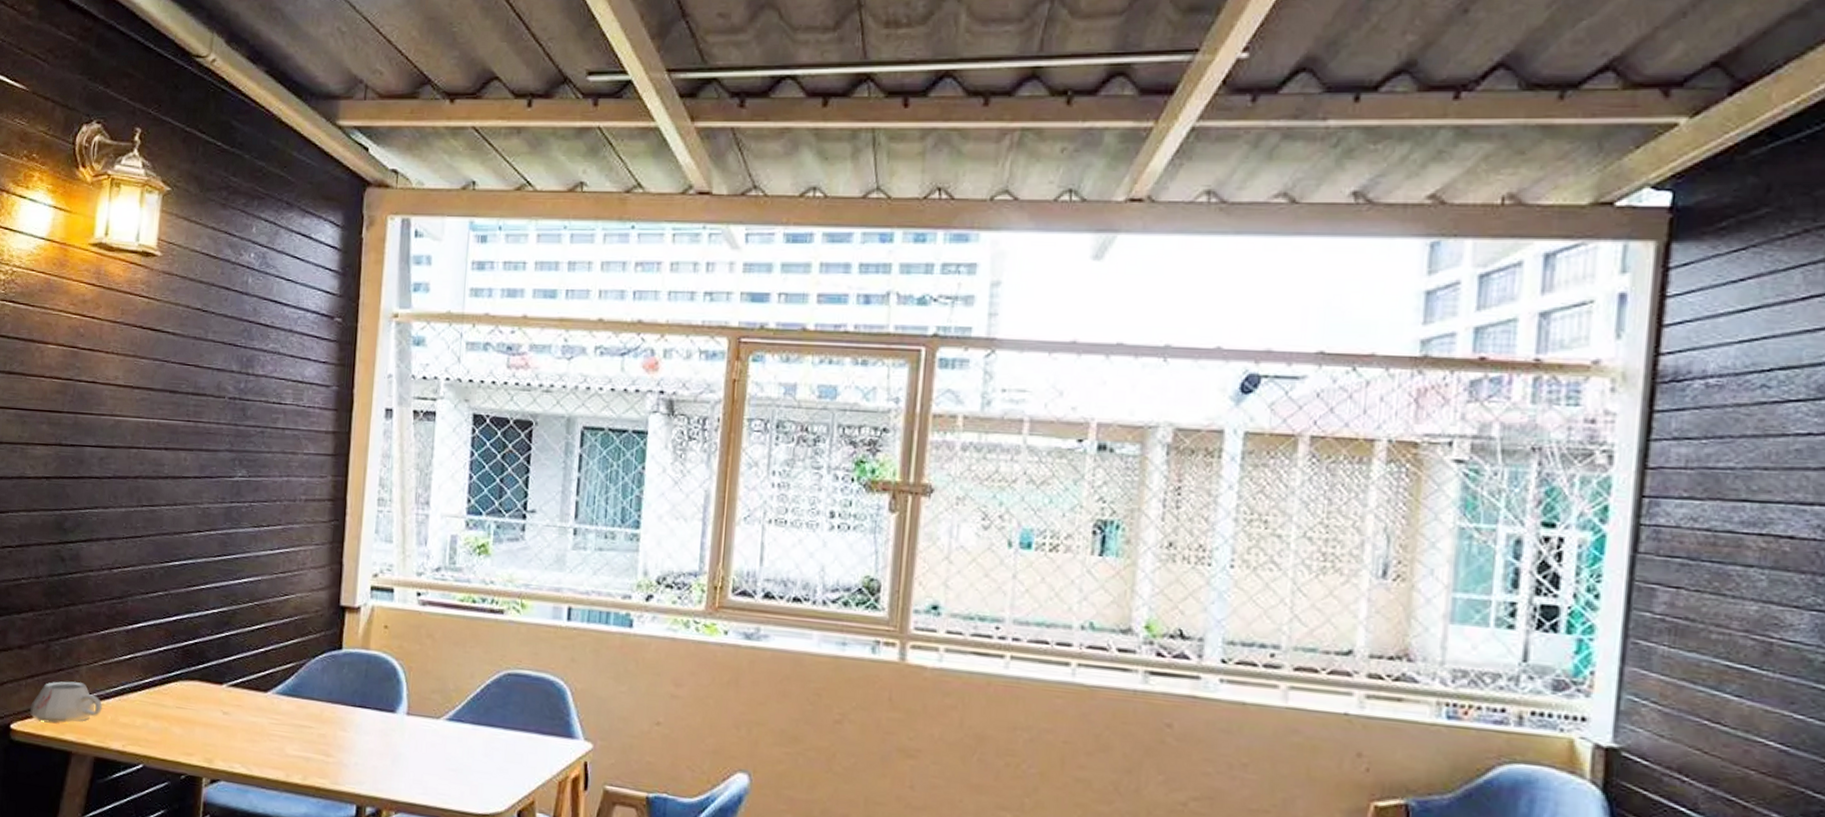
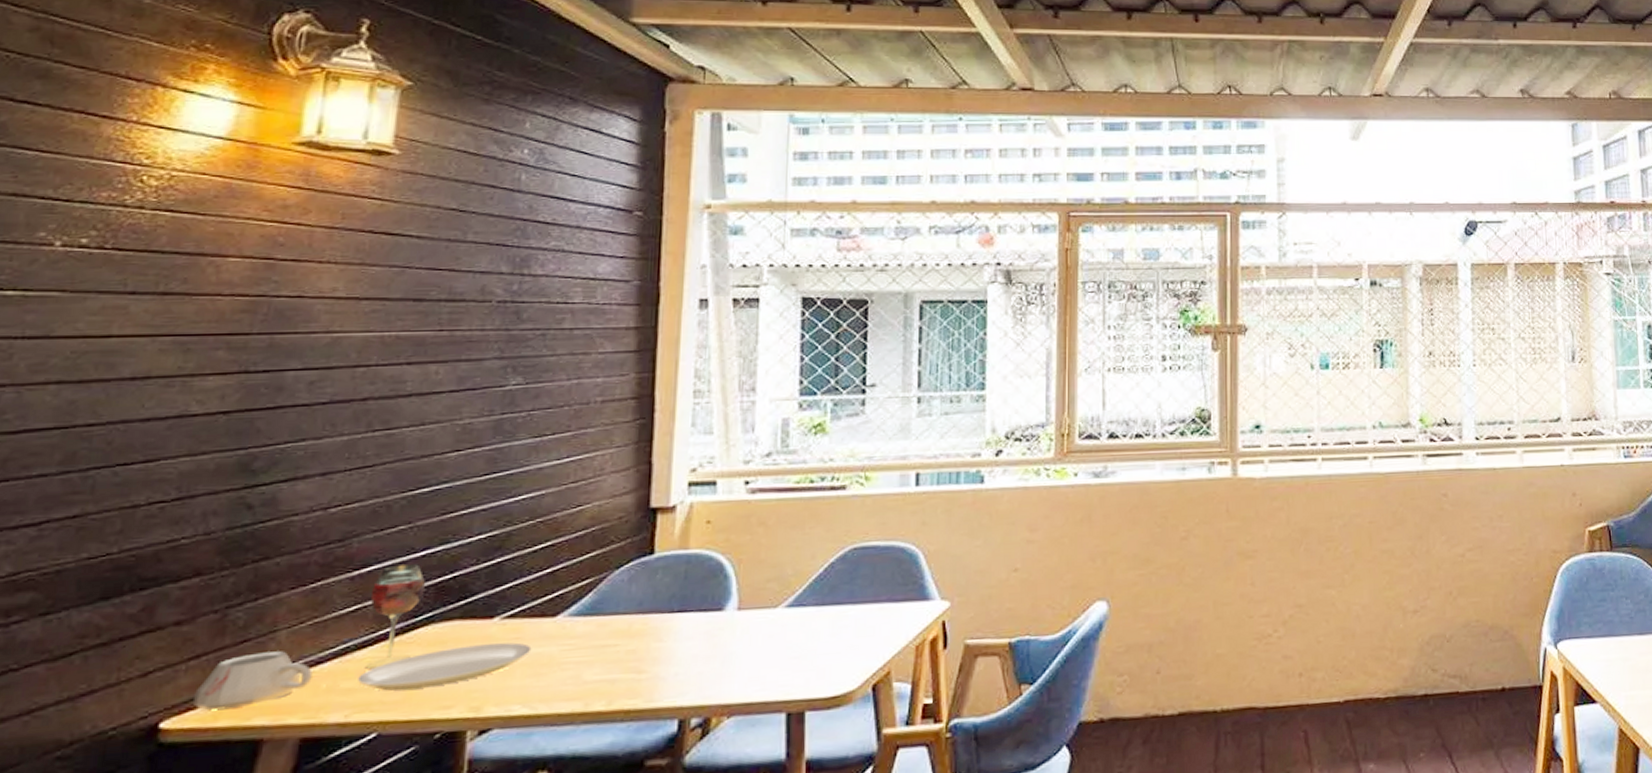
plate: none [131,704,249,735] -> present [358,642,532,691]
wineglass: none [136,625,176,711] -> present [366,564,425,669]

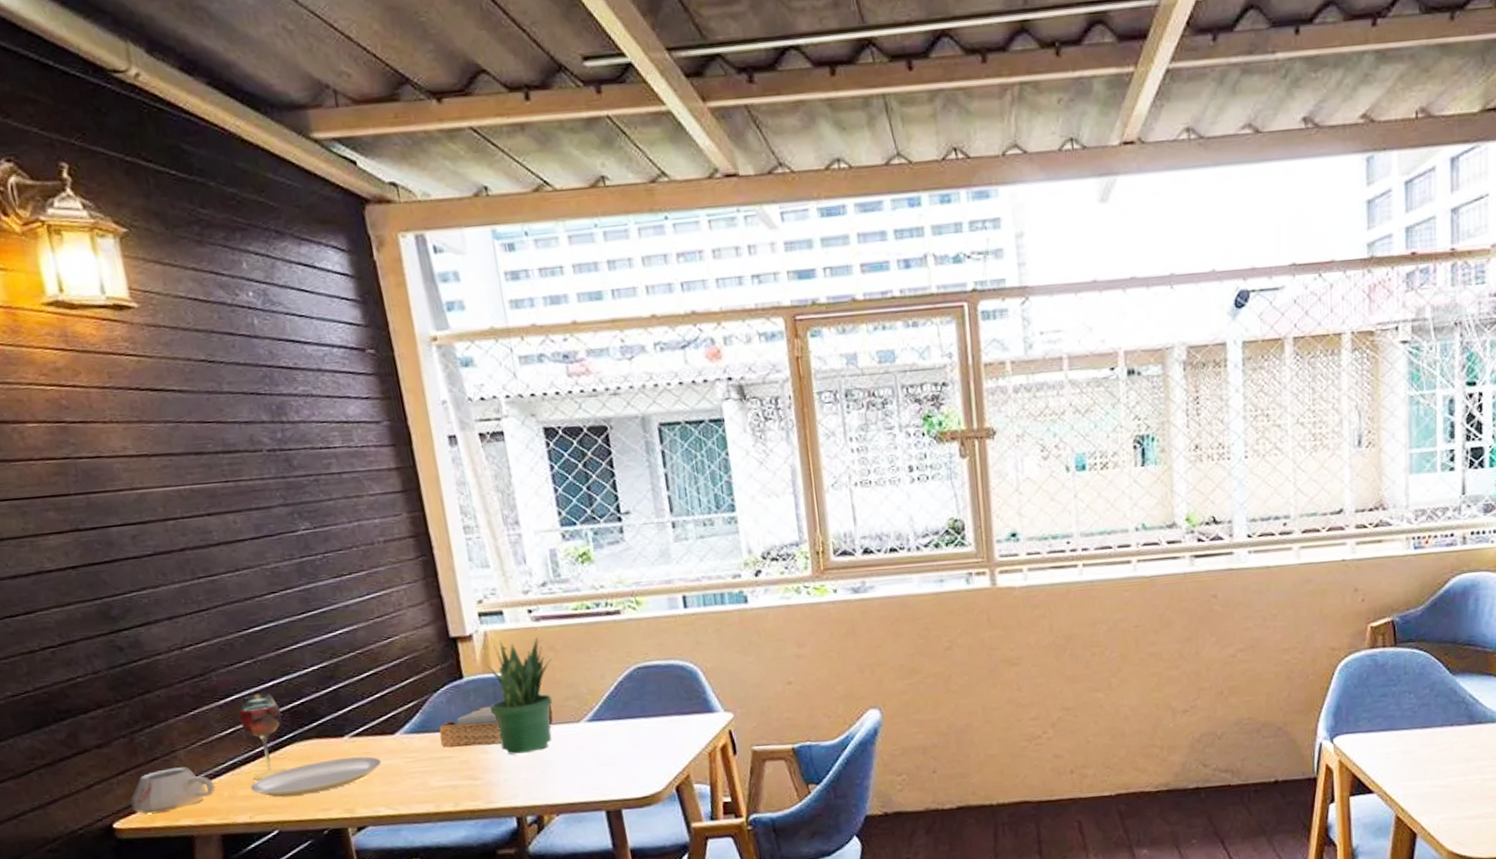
napkin holder: none [609,586,749,635] -> present [439,705,553,748]
planter: none [677,511,761,644] -> present [486,637,553,755]

